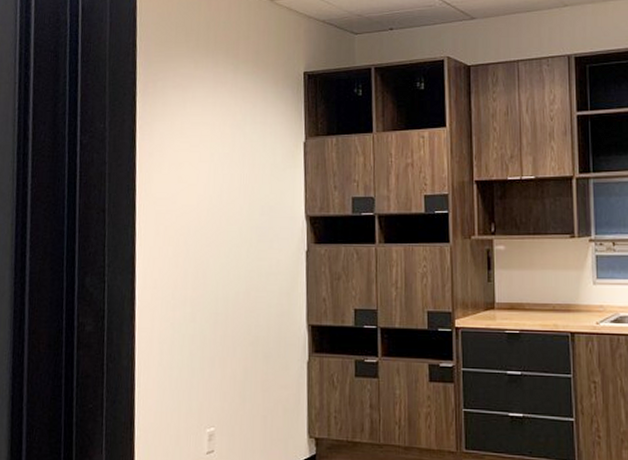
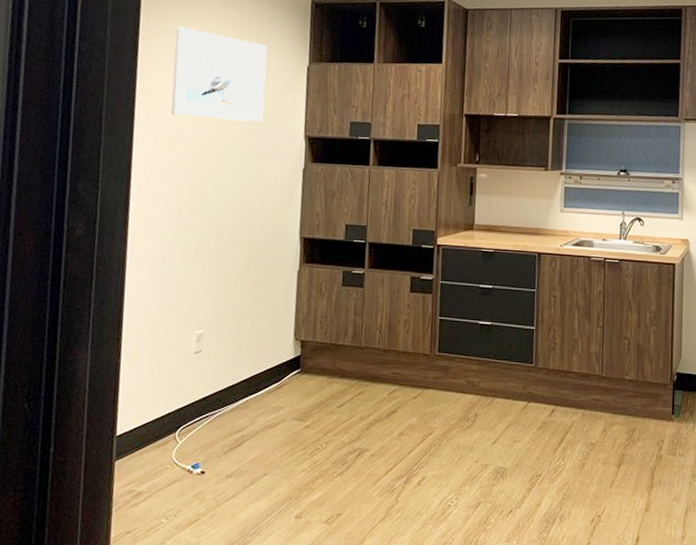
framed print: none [170,111,263,204] -> present [170,26,267,122]

